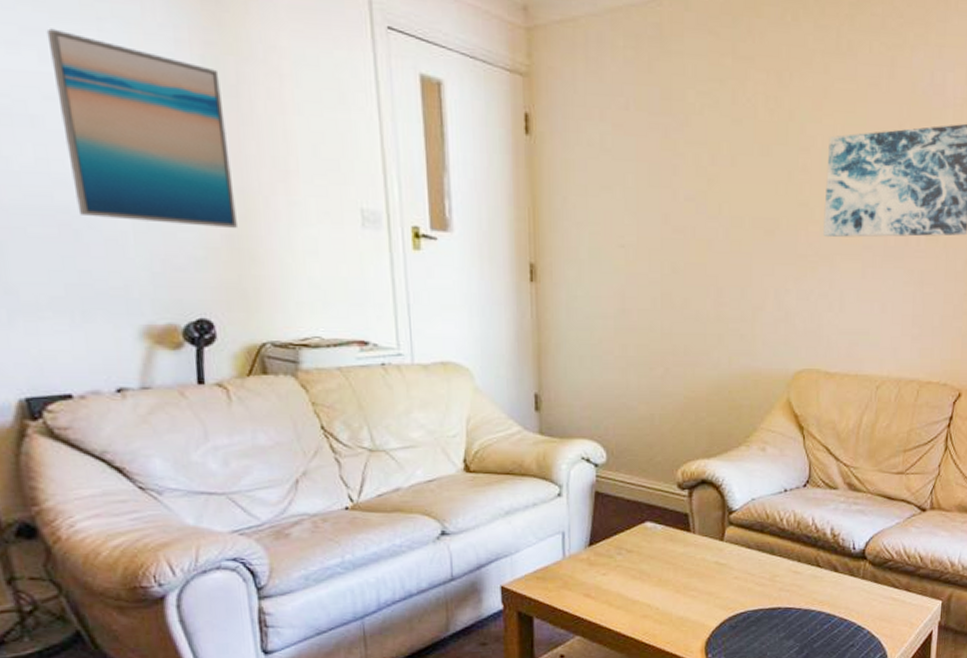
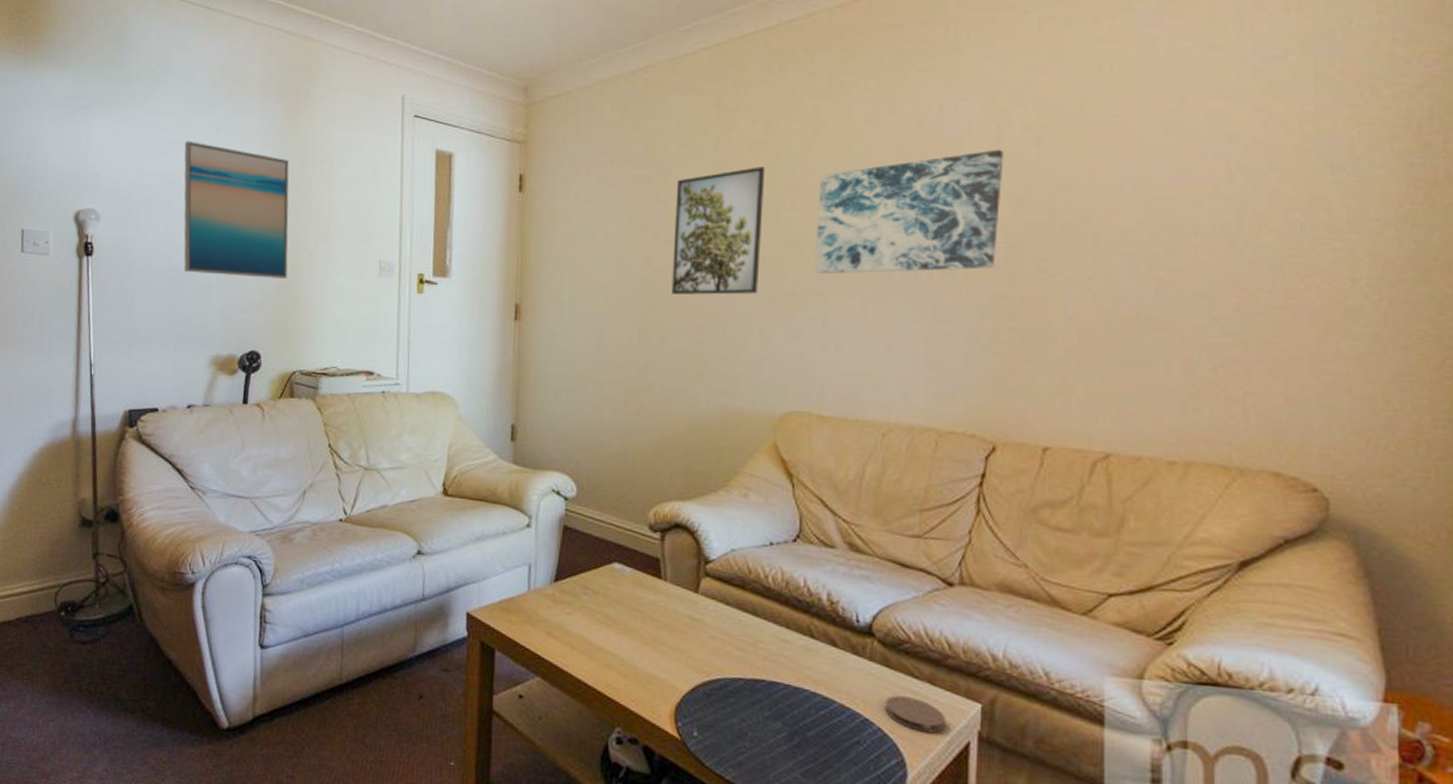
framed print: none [692,123,780,256] -> present [671,167,766,295]
coaster: none [873,603,917,629] -> present [885,695,946,734]

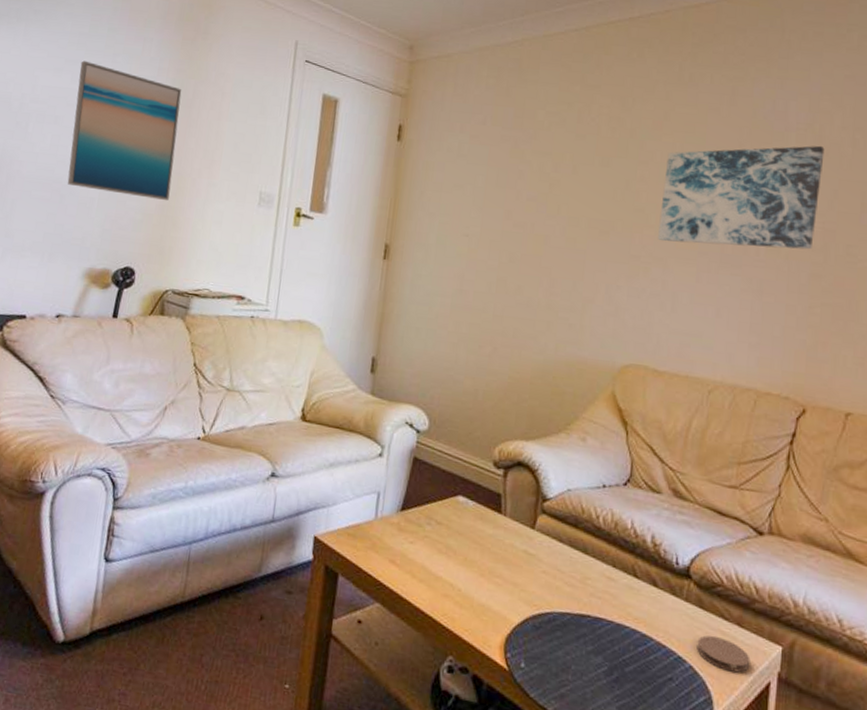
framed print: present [671,167,766,295] -> none [529,139,621,254]

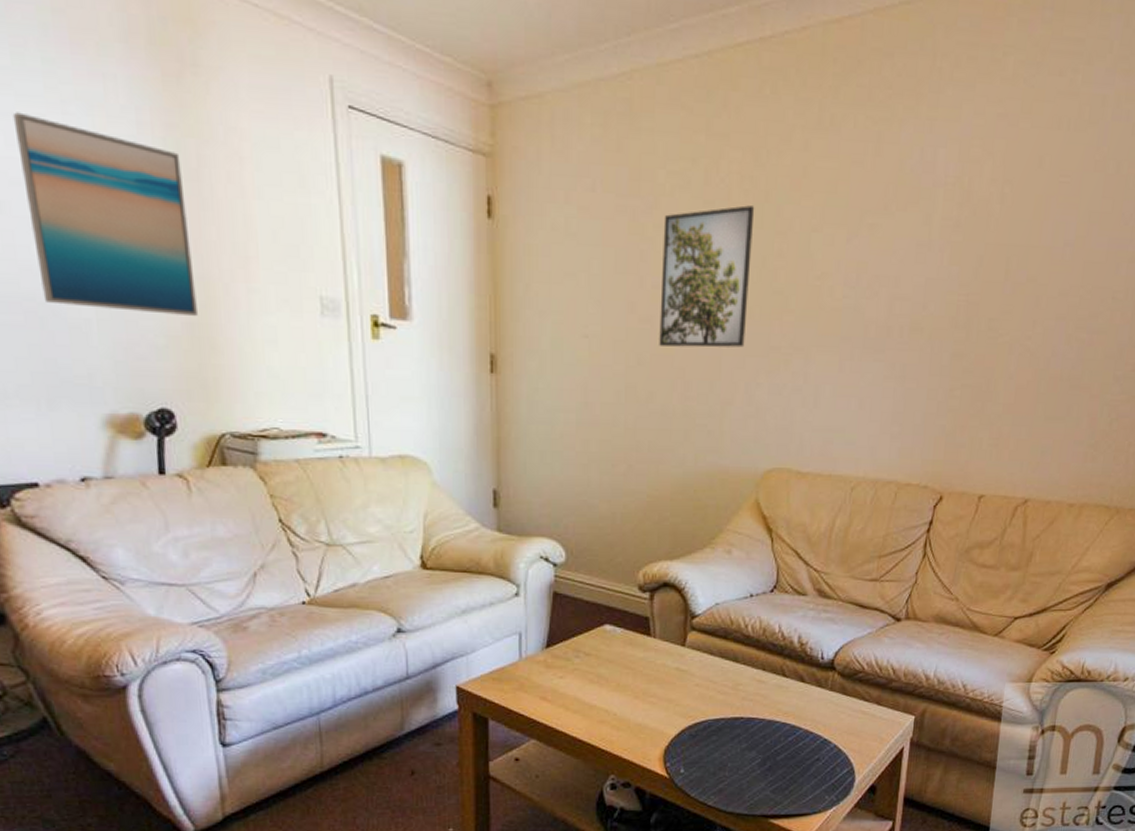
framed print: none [529,139,621,254] -> present [659,205,755,348]
wall art: present [658,145,825,250] -> none [799,203,973,328]
coaster: present [696,635,751,673] -> none [840,717,887,744]

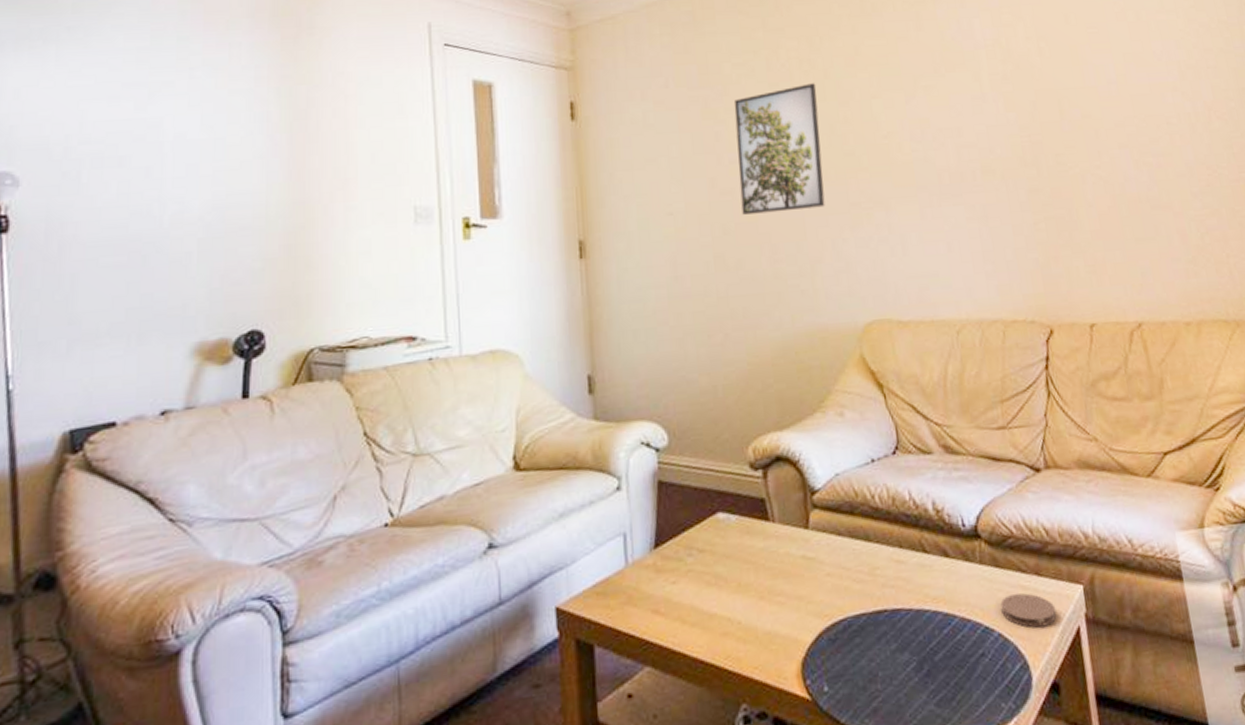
wall art: present [12,112,197,317] -> none [144,81,296,242]
coaster: none [840,717,887,744] -> present [1000,593,1057,628]

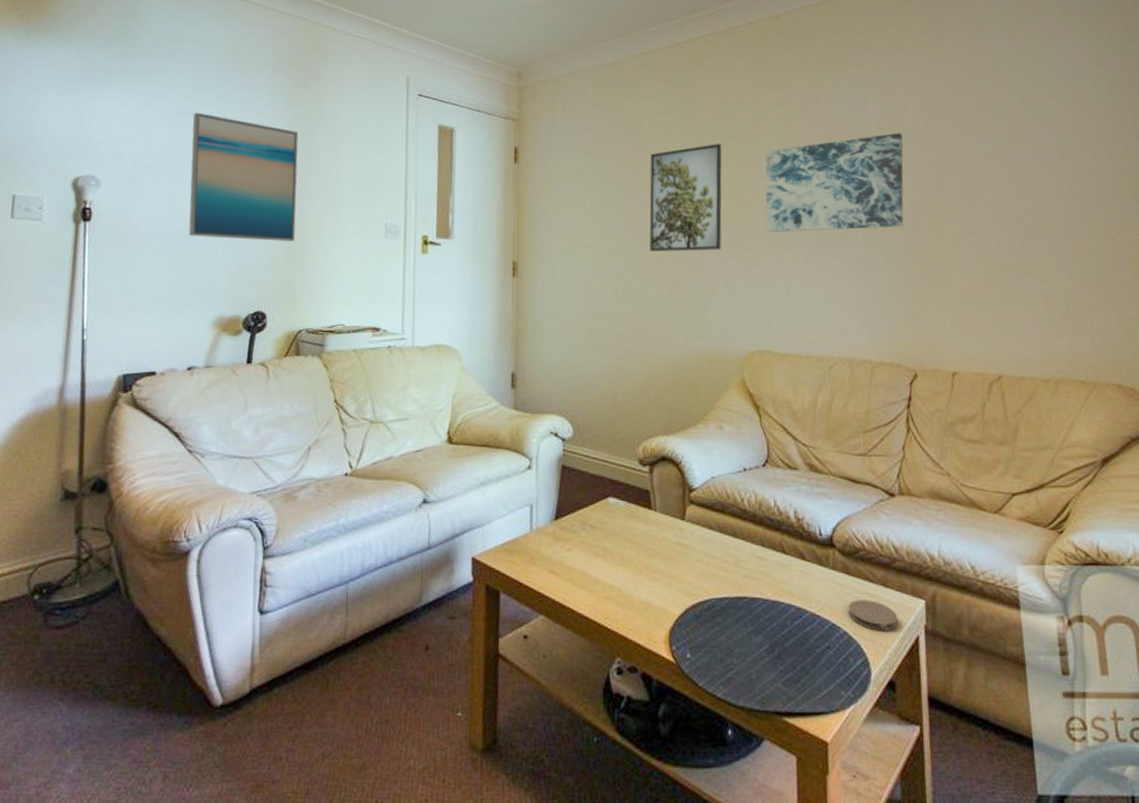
wall art: none [144,81,296,242] -> present [188,112,299,242]
wall art: none [866,59,1024,183] -> present [765,132,904,233]

